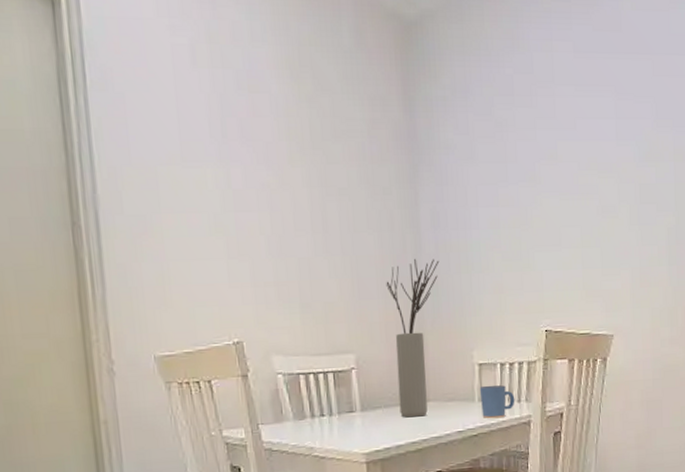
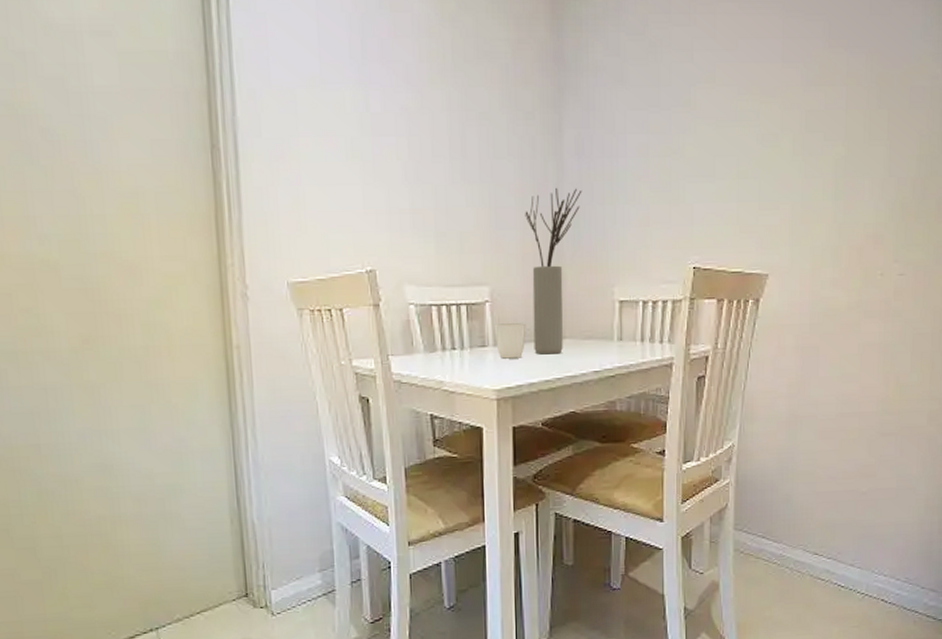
cup: none [361,388,392,423] -> present [494,323,526,359]
mug: present [479,385,515,419] -> none [619,324,657,360]

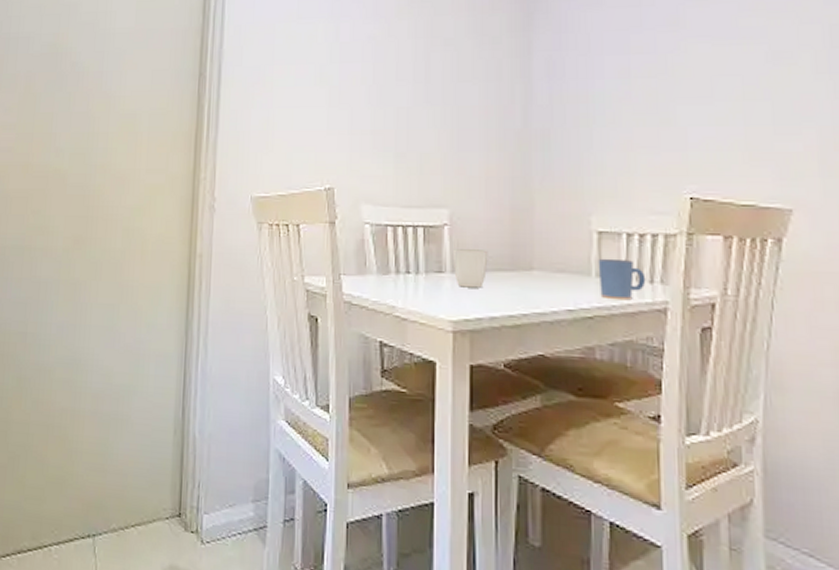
vase: present [525,188,582,355] -> none [489,110,553,287]
mug: none [619,324,657,360] -> present [598,258,646,301]

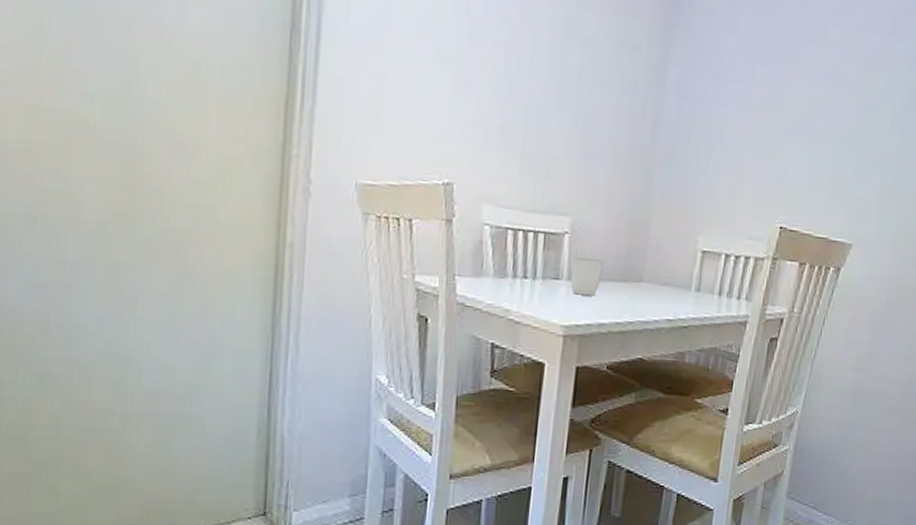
mug: present [598,258,646,301] -> none [696,275,735,313]

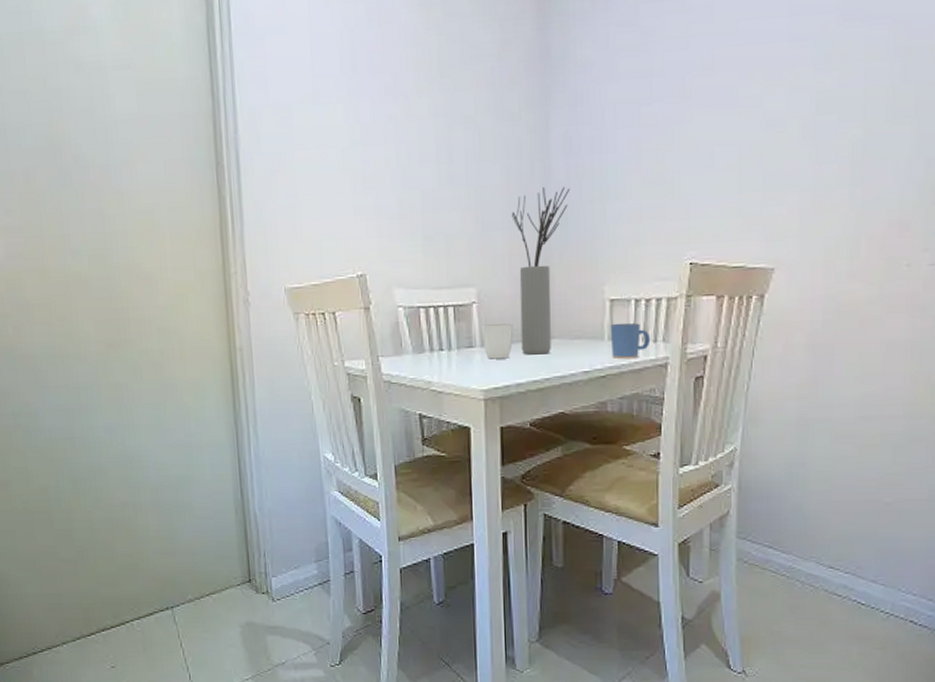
vase: none [608,126,679,297] -> present [511,186,571,355]
mug: none [696,275,735,313] -> present [610,323,651,359]

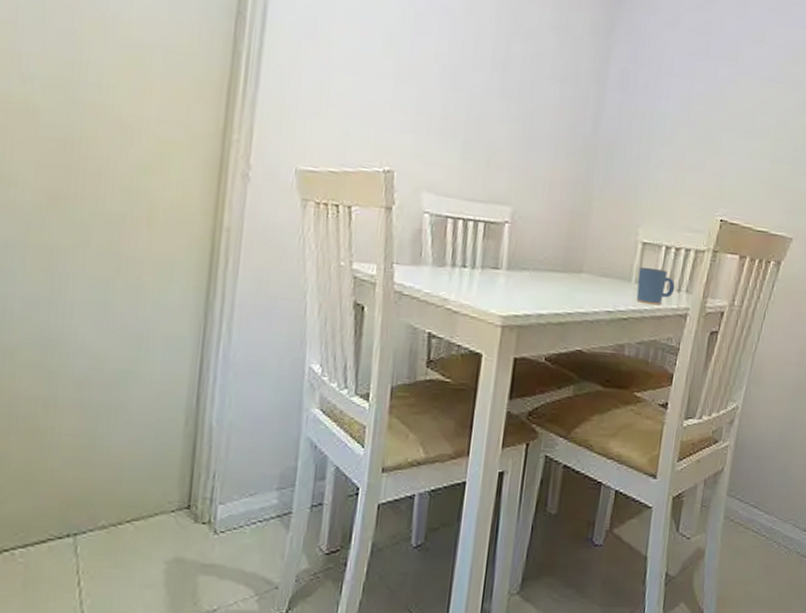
cup: present [481,323,514,359] -> none [509,247,544,287]
vase: present [511,186,571,355] -> none [548,118,621,288]

